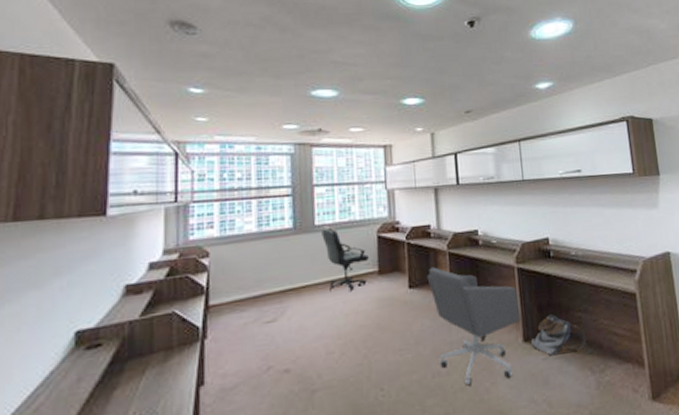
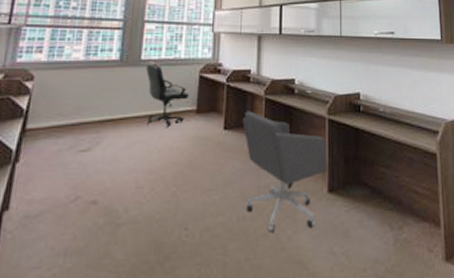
backpack: present [531,314,587,356] -> none [336,168,388,209]

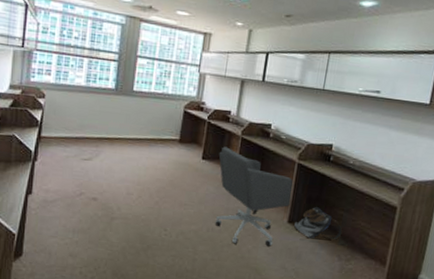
office chair: present [146,61,189,127] -> none [137,93,174,150]
backpack: none [336,168,388,209] -> present [294,207,343,240]

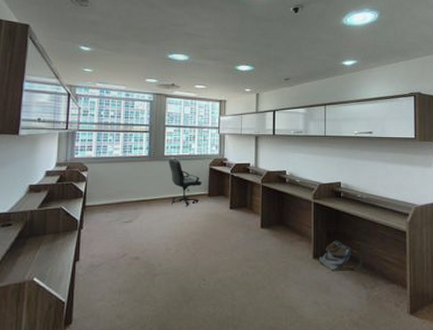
office chair: none [137,93,174,150] -> present [169,157,202,206]
office chair: present [215,146,293,246] -> none [244,195,313,285]

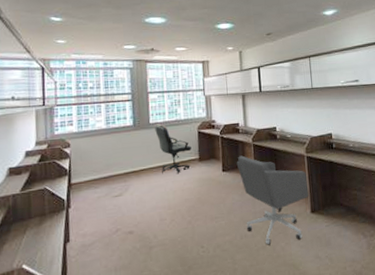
office chair: none [244,195,313,285] -> present [236,155,309,245]
backpack: present [319,241,363,271] -> none [317,192,361,224]

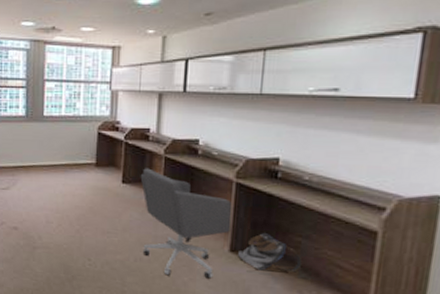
office chair: present [155,124,192,174] -> none [49,117,88,176]
backpack: none [317,192,361,224] -> present [238,233,303,272]

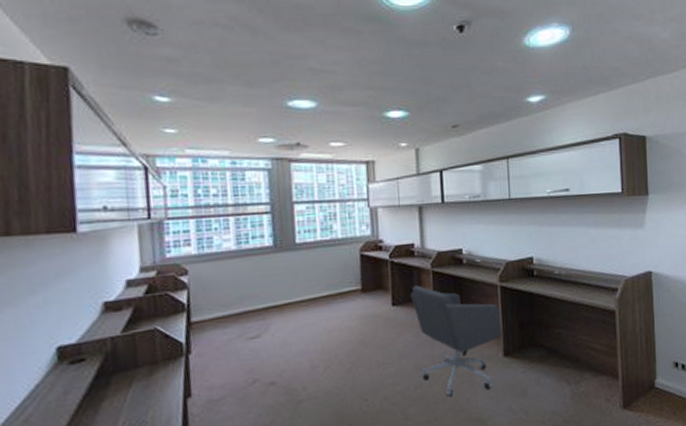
backpack: present [238,233,303,272] -> none [511,331,565,369]

